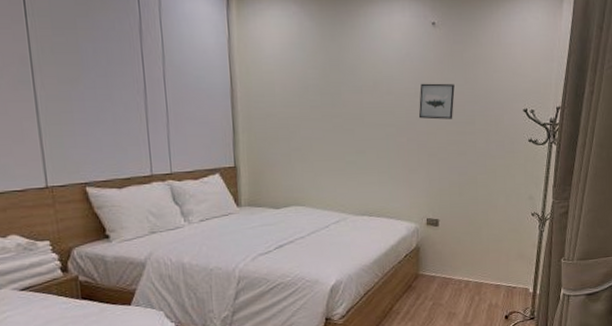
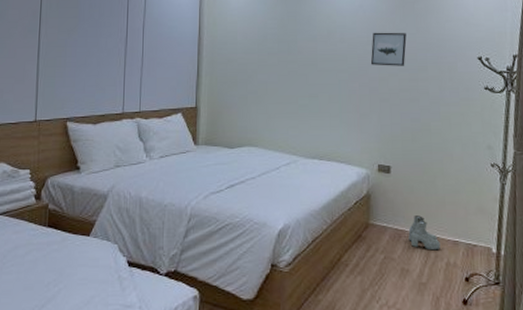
boots: none [455,264,484,295] -> present [408,215,440,251]

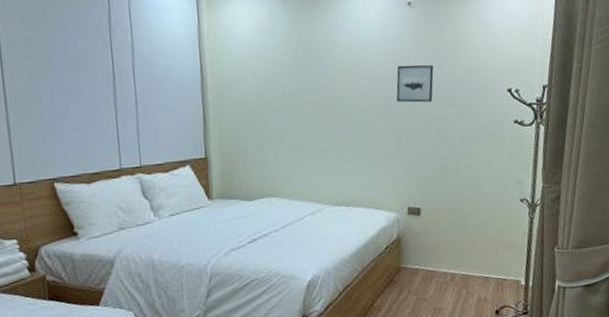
boots: present [408,215,440,251] -> none [440,255,472,288]

